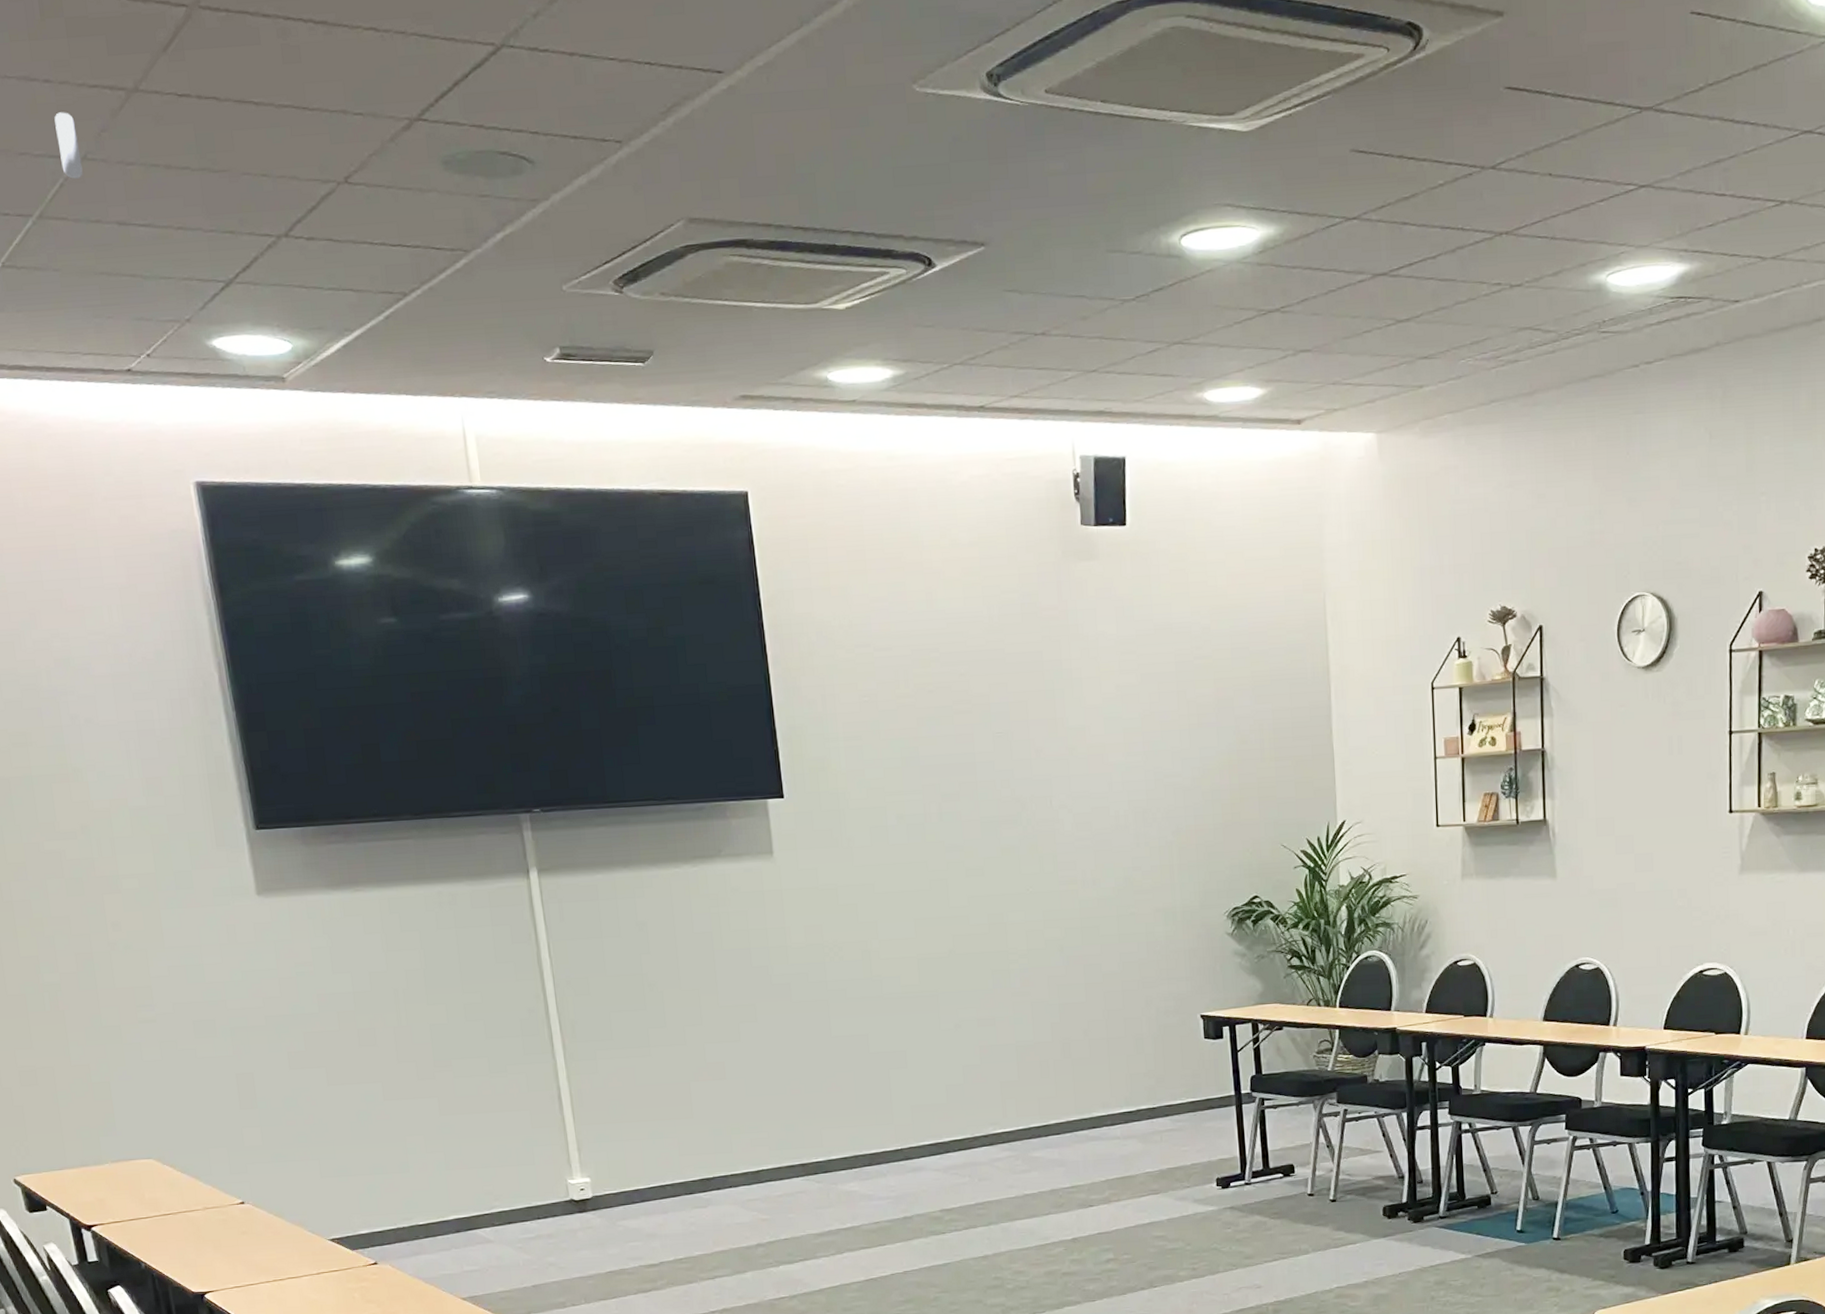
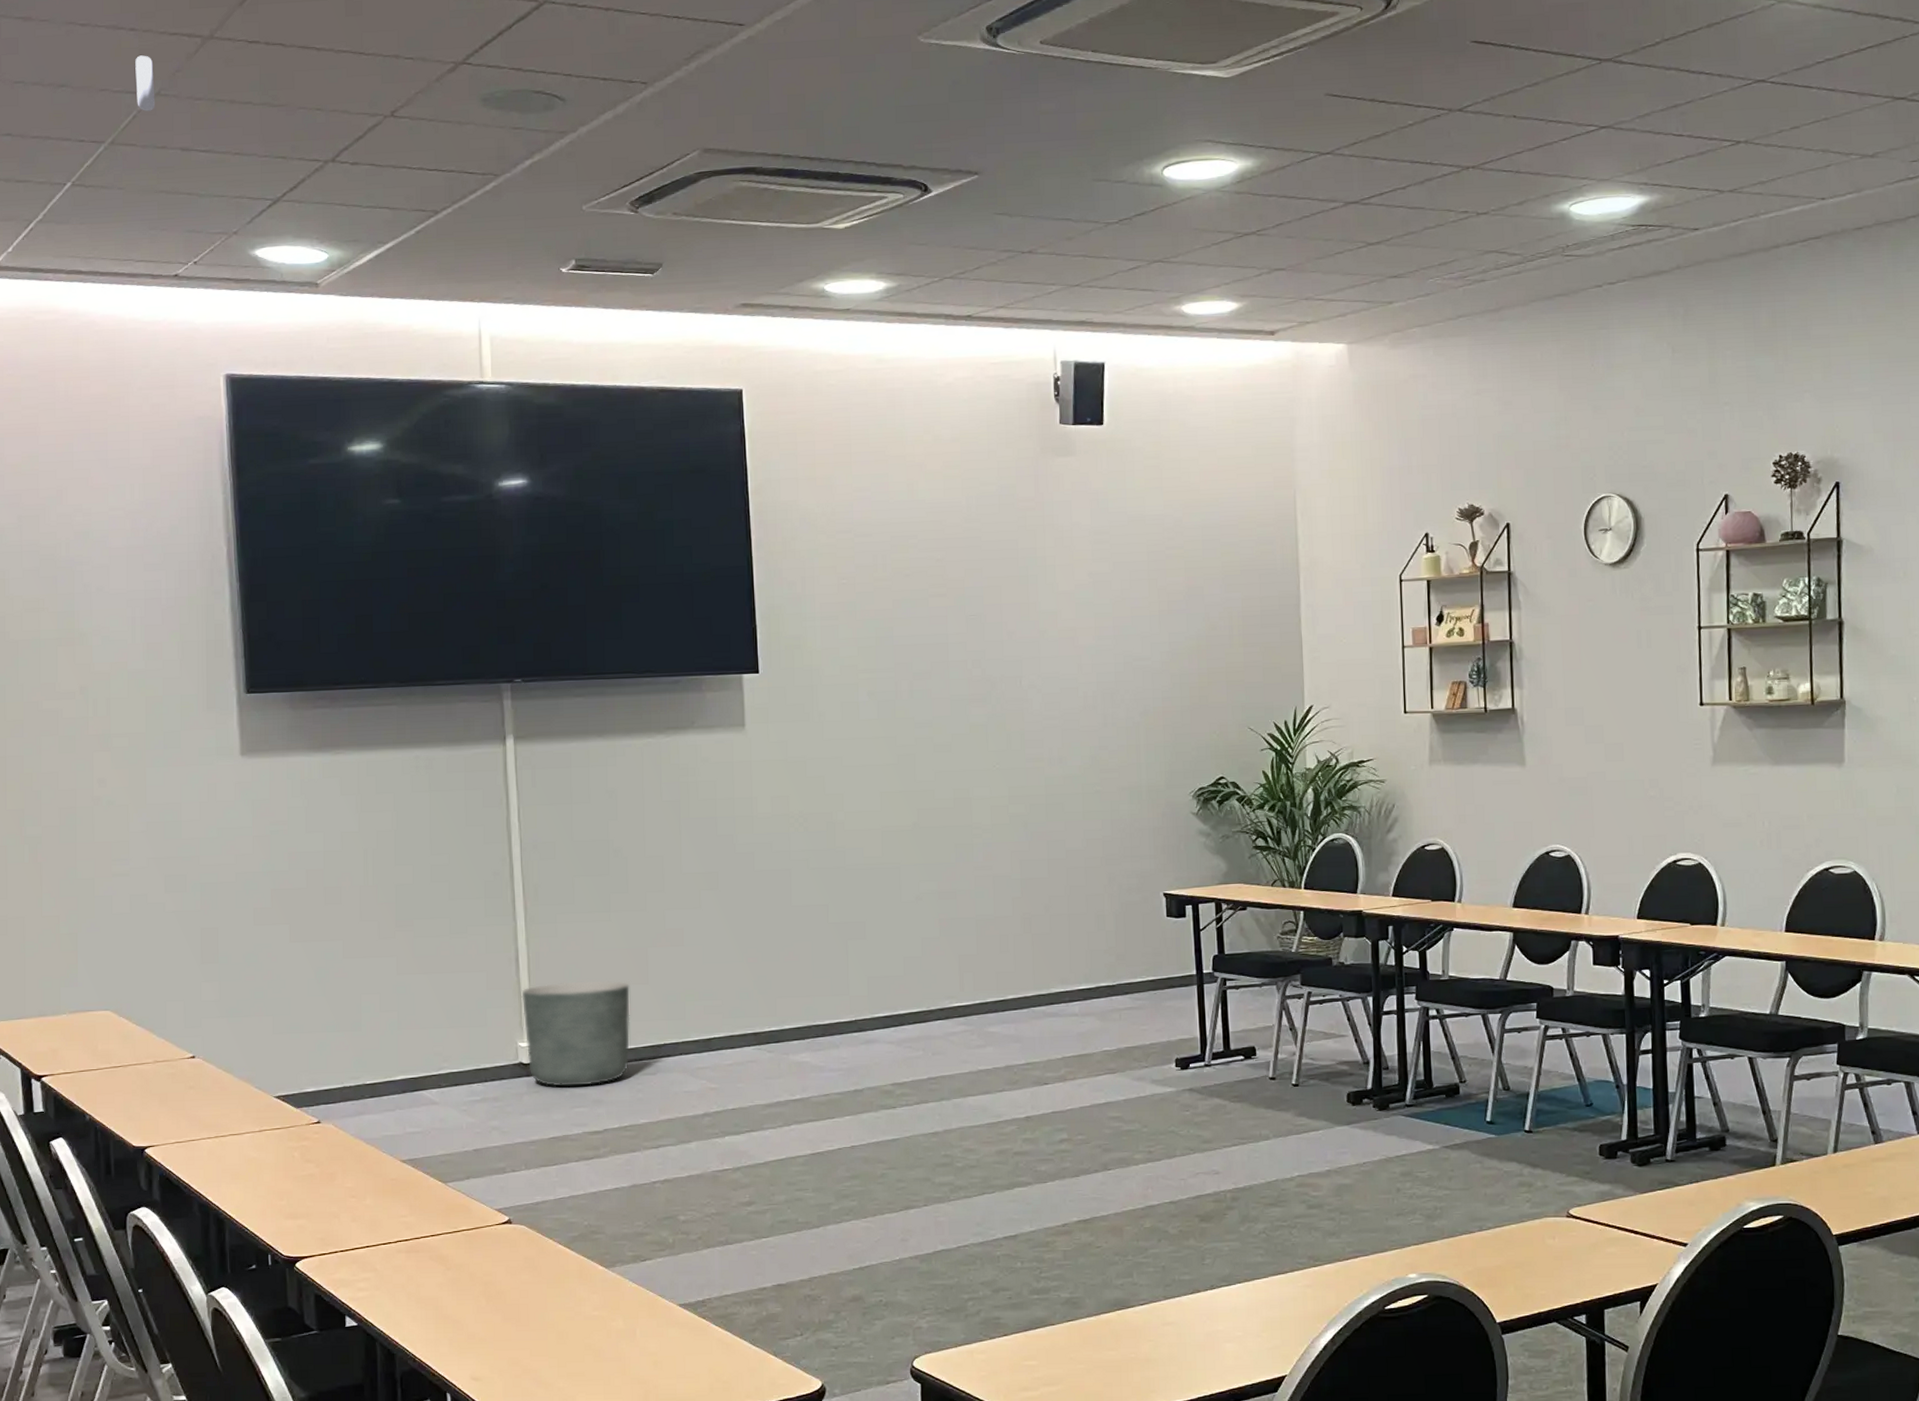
planter: none [566,1115,680,1222] -> present [521,980,630,1087]

